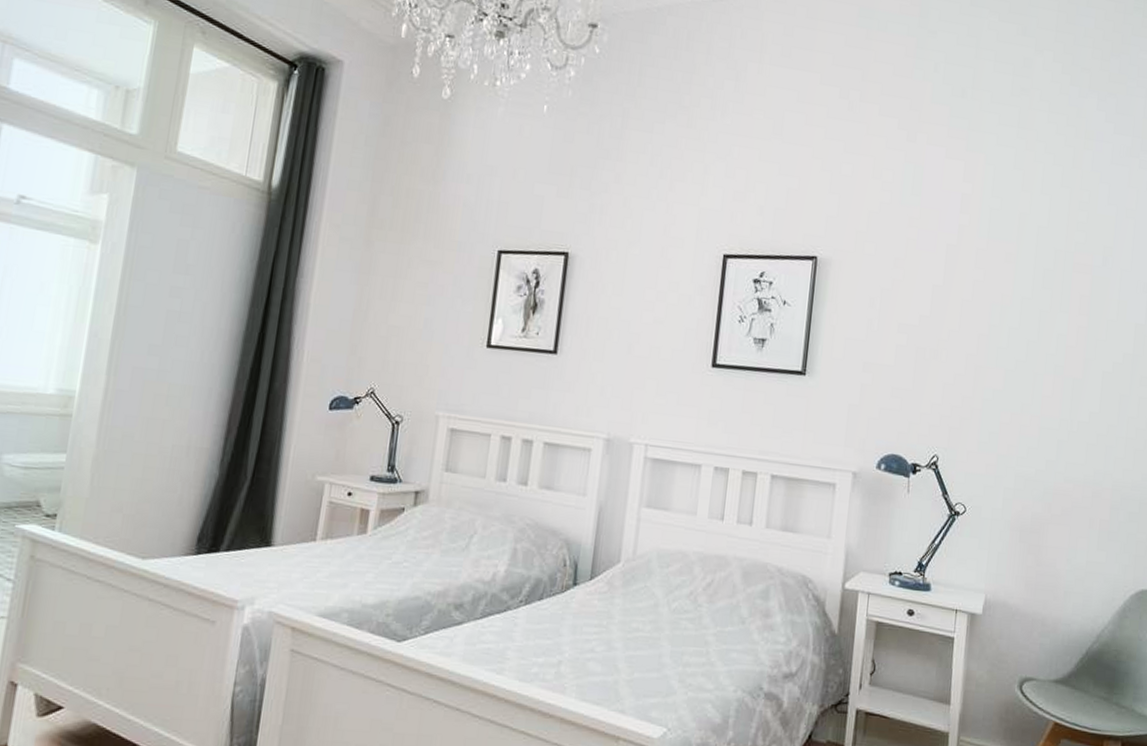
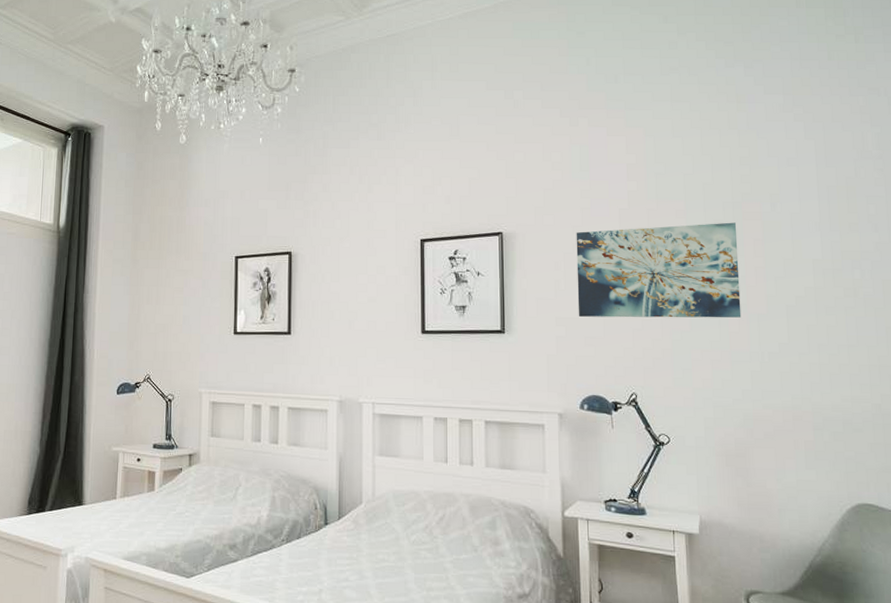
wall art: none [888,265,1066,381] -> present [576,222,742,318]

